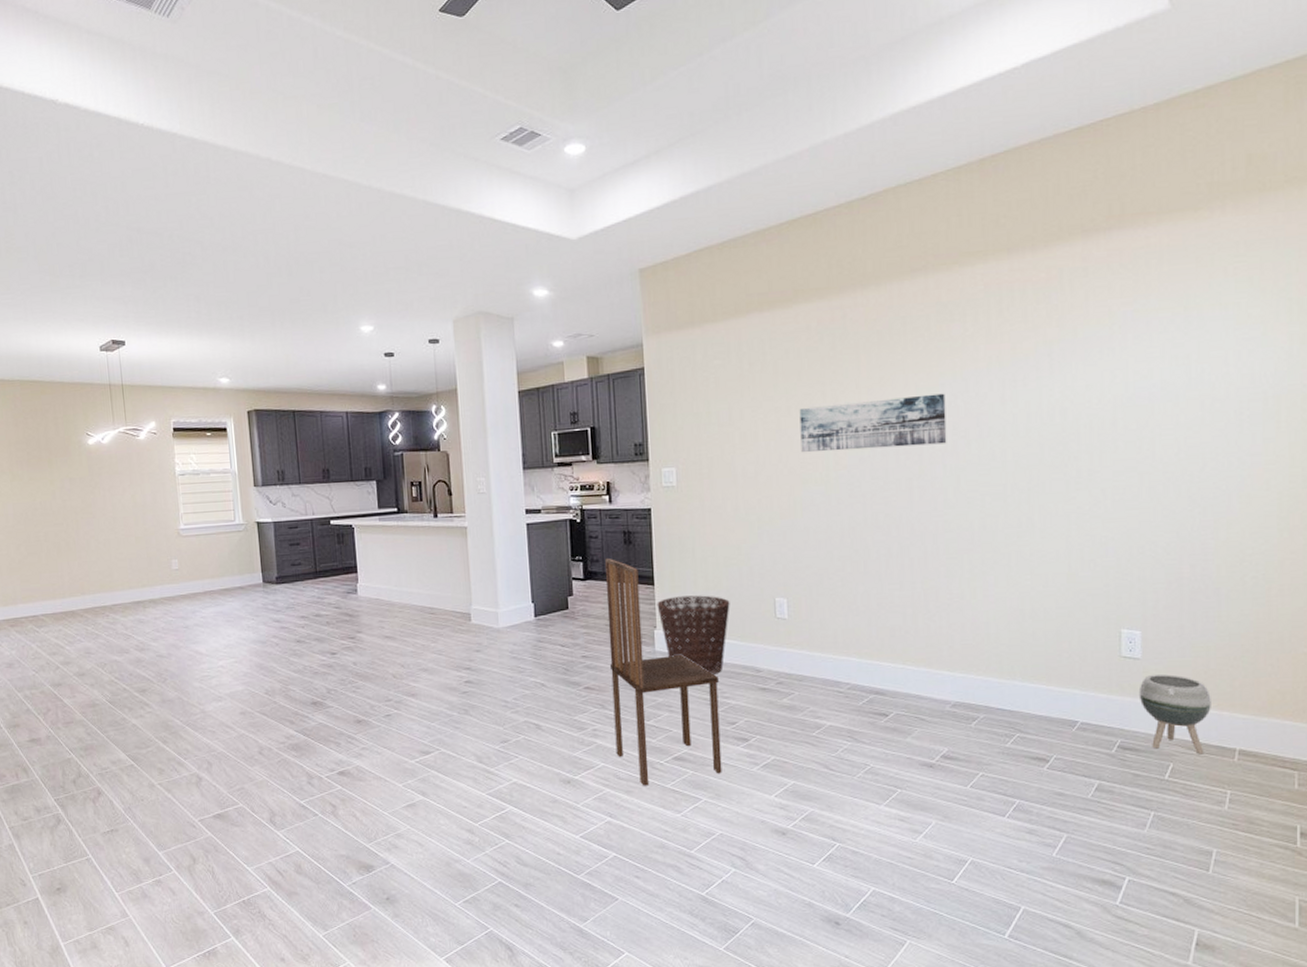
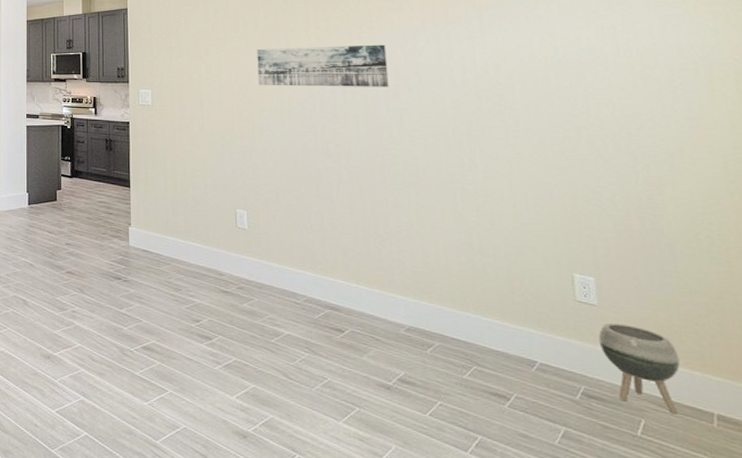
dining chair: present [605,559,722,786] -> none [89,161,187,371]
basket: present [657,595,730,676] -> none [132,199,196,274]

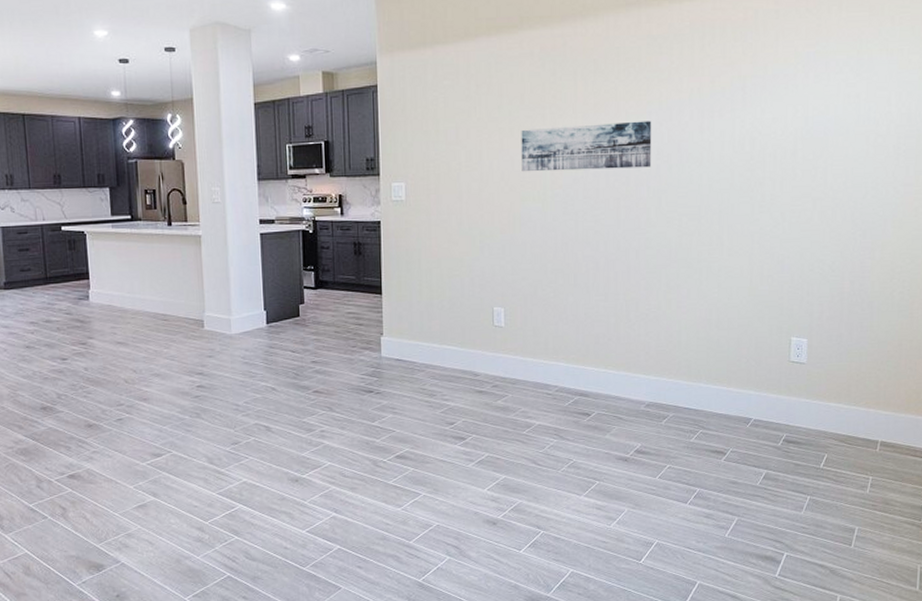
planter: present [598,322,680,414] -> none [802,376,861,446]

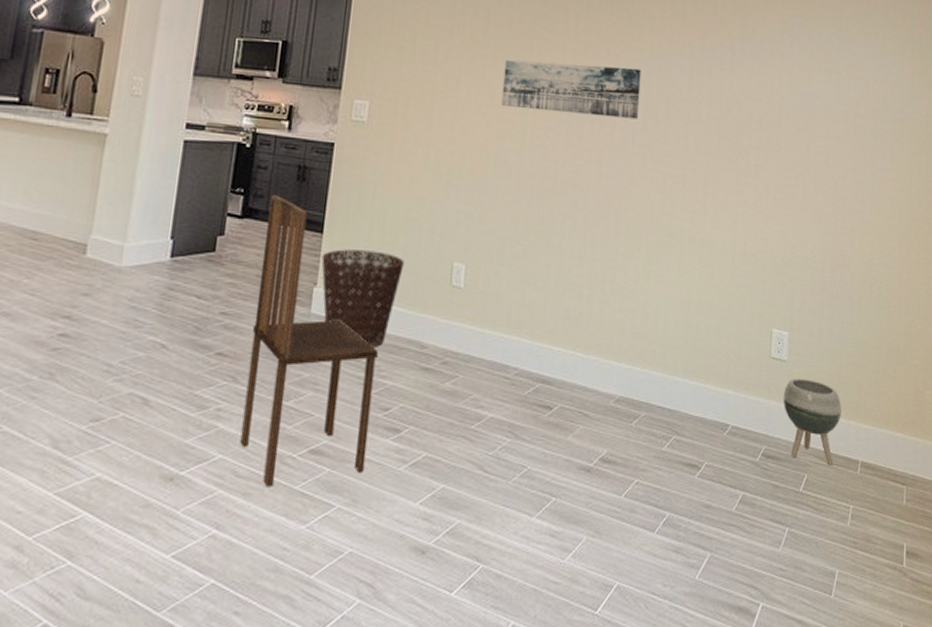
dining chair: none [335,269,440,483] -> present [240,195,378,487]
basket: none [384,304,452,379] -> present [321,249,404,349]
planter: none [802,376,861,446] -> present [783,378,841,466]

